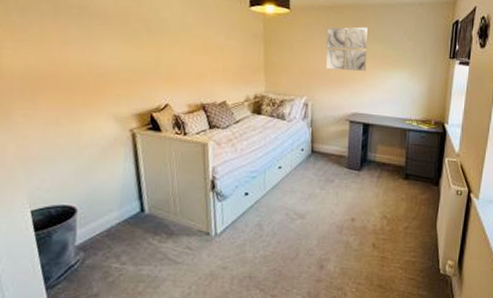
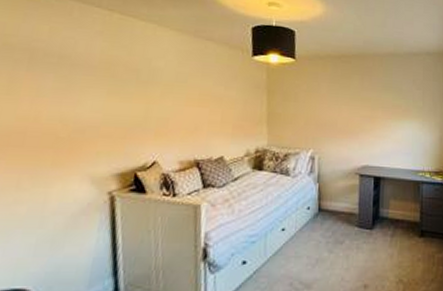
wall art: present [325,27,368,71] -> none [332,76,377,122]

